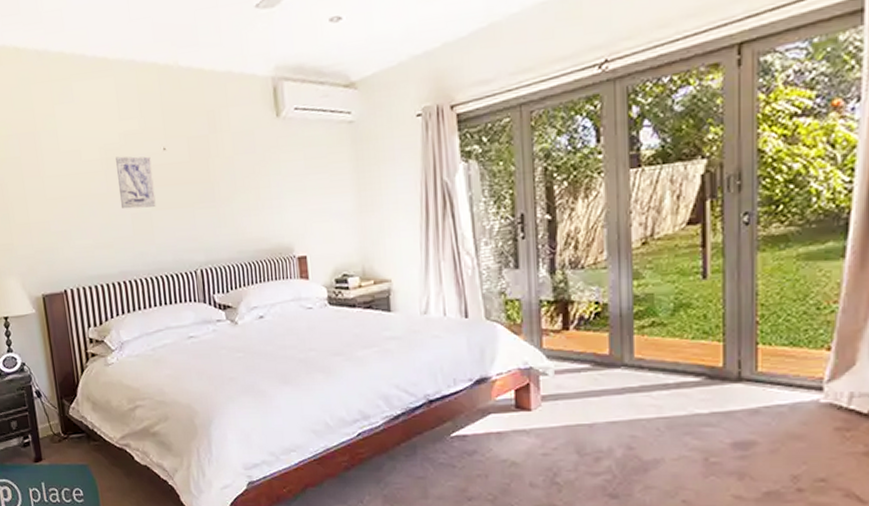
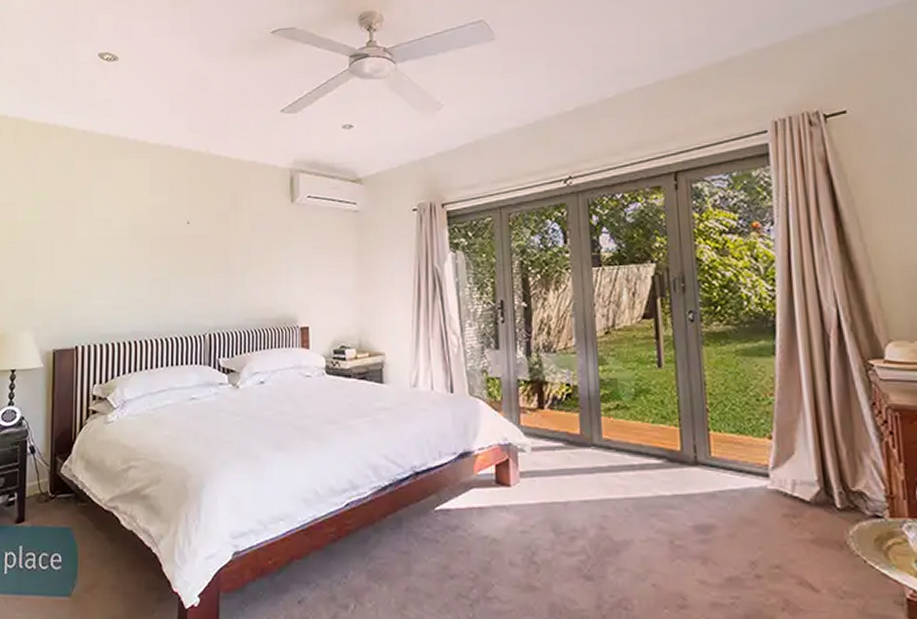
wall art: present [116,156,156,209] -> none [141,226,175,274]

